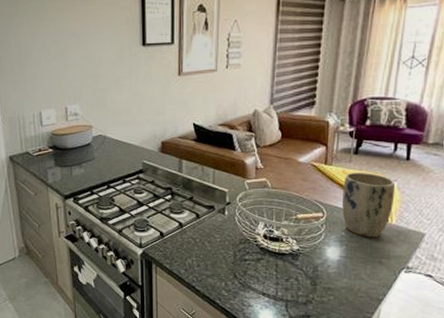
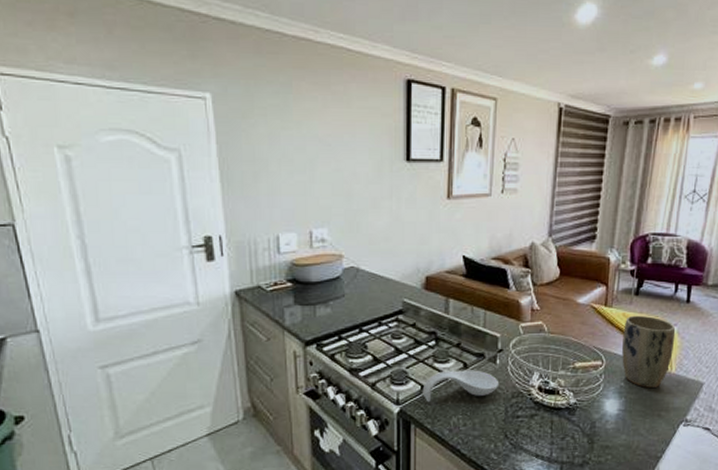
spoon rest: none [161,219,228,246] -> present [422,370,500,402]

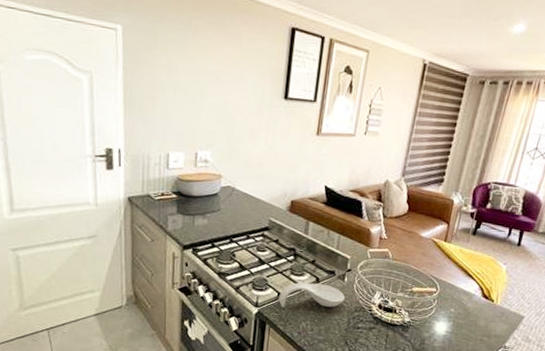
plant pot: present [621,315,676,388] -> none [454,252,505,316]

